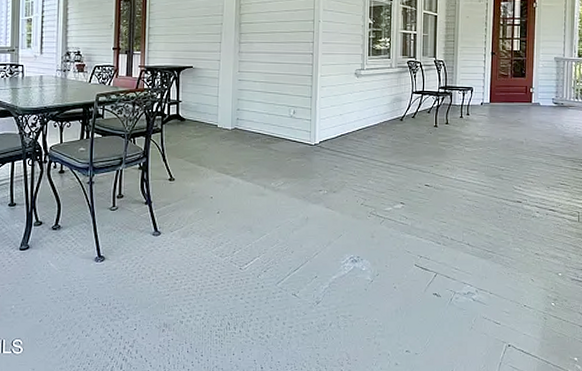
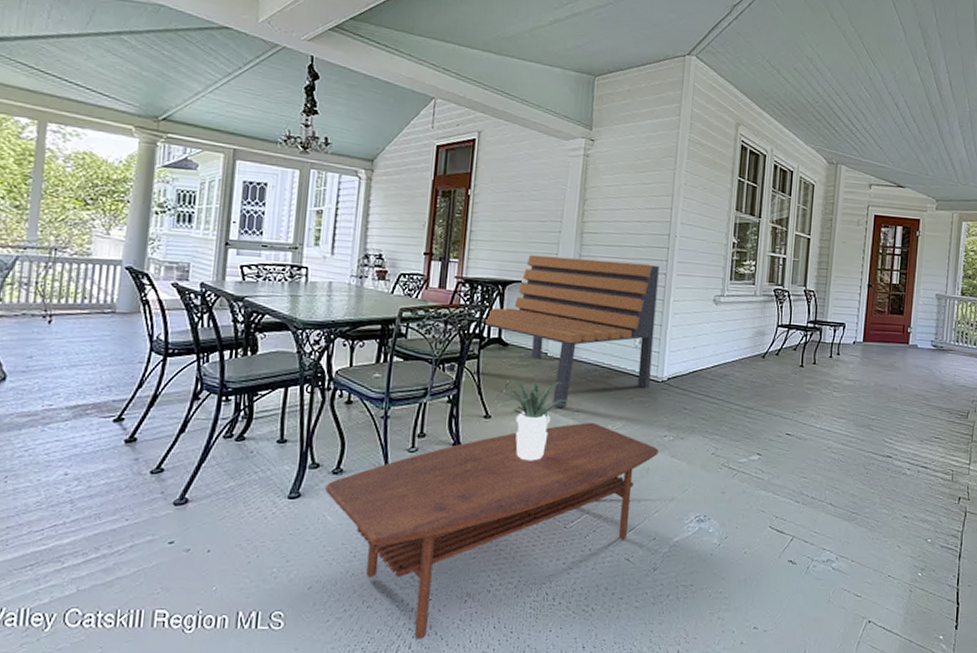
coffee table: none [48,181,315,361] -> present [325,422,659,639]
bench: none [134,44,307,171] -> present [444,254,659,409]
potted plant: none [177,149,246,215] -> present [494,381,578,461]

